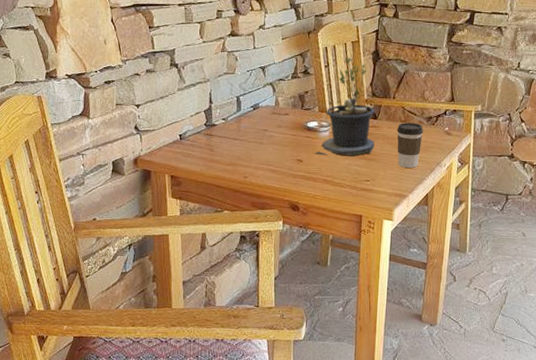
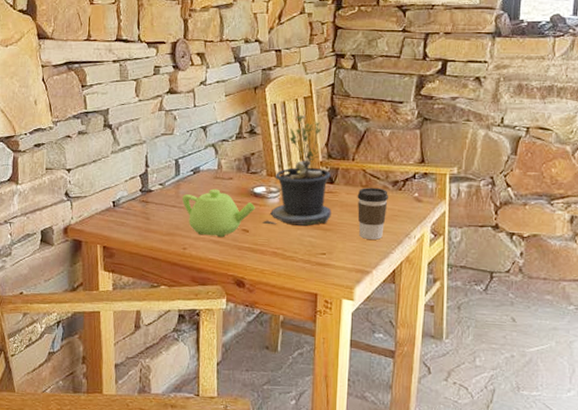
teapot: none [243,123,309,167] -> present [182,189,256,238]

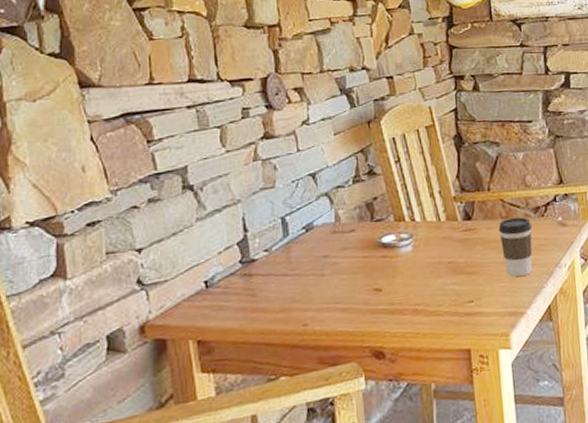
teapot: present [182,189,256,238] -> none [296,245,387,305]
potted plant: present [261,114,332,226] -> none [395,146,474,279]

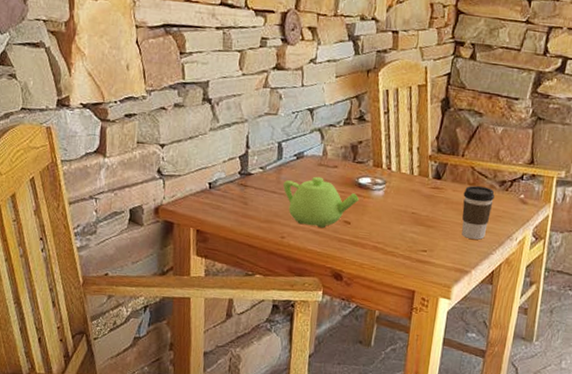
teapot: none [296,245,387,305] -> present [283,176,360,228]

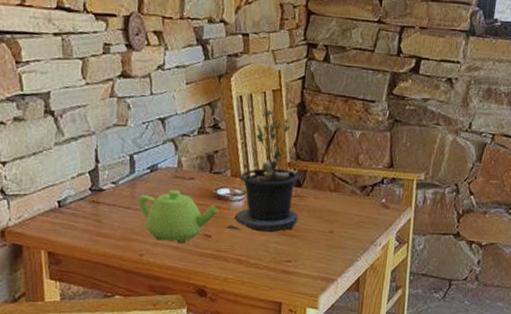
potted plant: none [364,103,439,222] -> present [225,109,299,232]
coffee cup: present [461,185,495,240] -> none [324,191,356,247]

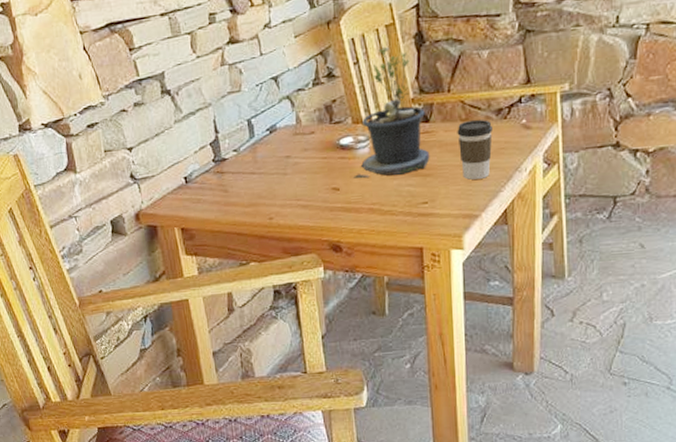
teapot: present [138,189,219,243] -> none [261,146,345,201]
coffee cup: none [324,191,356,247] -> present [457,119,493,180]

